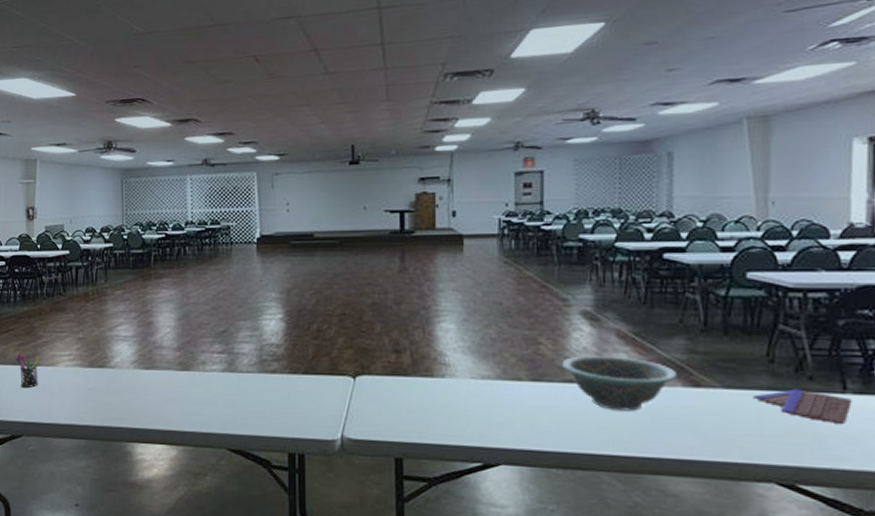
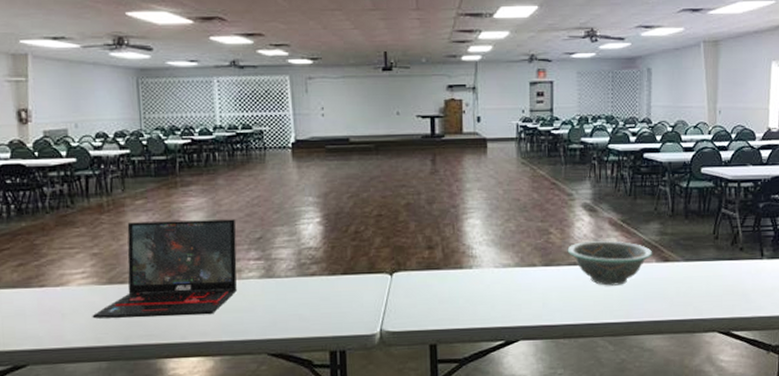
pen holder: present [16,353,40,388] -> none [14,275,46,312]
laptop: none [75,311,202,404] -> present [92,219,237,319]
book: present [753,388,852,425] -> none [704,258,766,283]

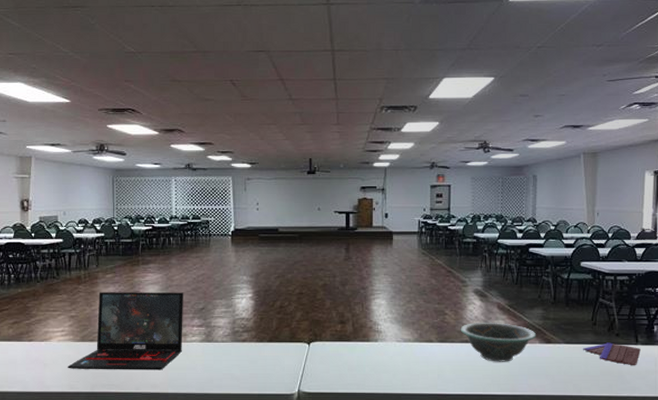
book: none [704,258,766,283] -> present [583,342,641,366]

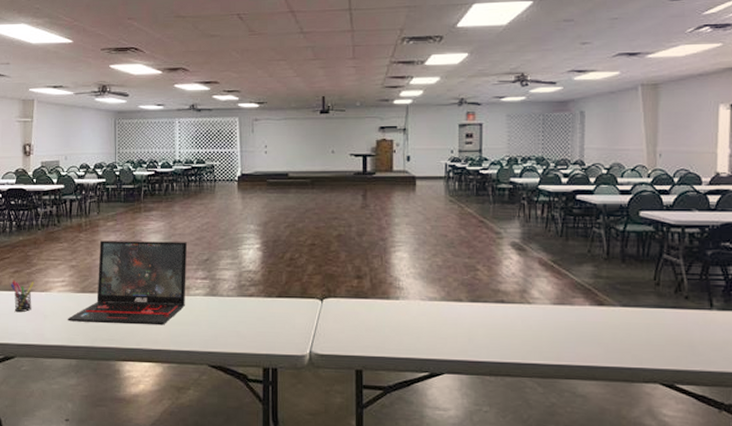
pen holder: none [9,331,34,361] -> present [10,280,34,312]
decorative bowl: present [460,323,537,362] -> none [494,280,586,327]
book: present [583,342,641,366] -> none [644,306,716,335]

